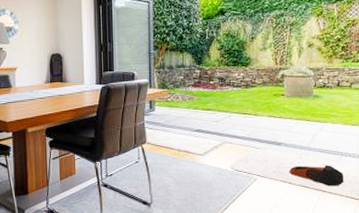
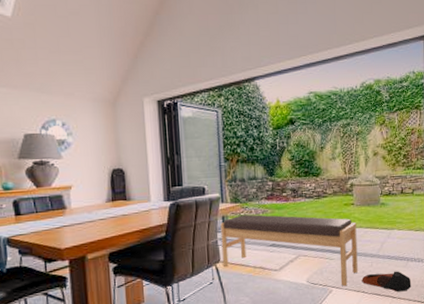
bench: none [148,100,286,176] -> present [220,214,358,287]

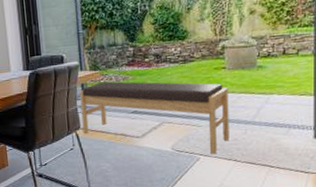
bag: present [362,271,411,292] -> none [234,138,293,161]

